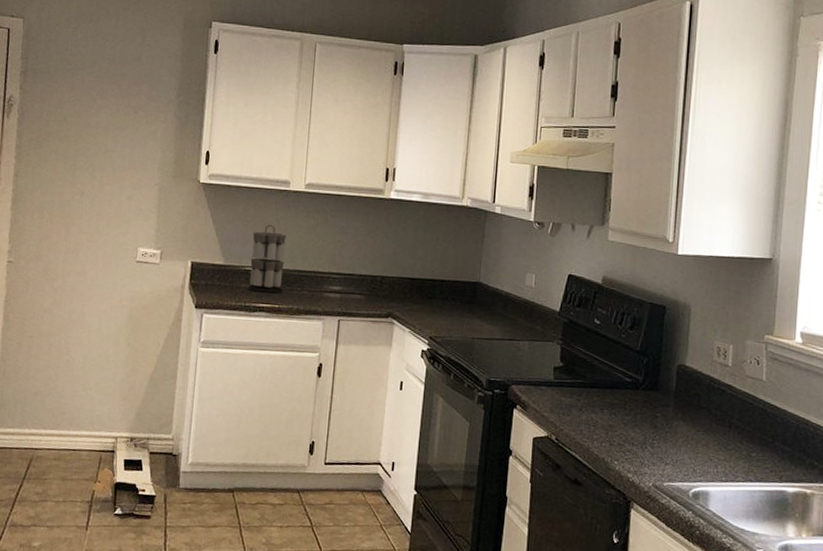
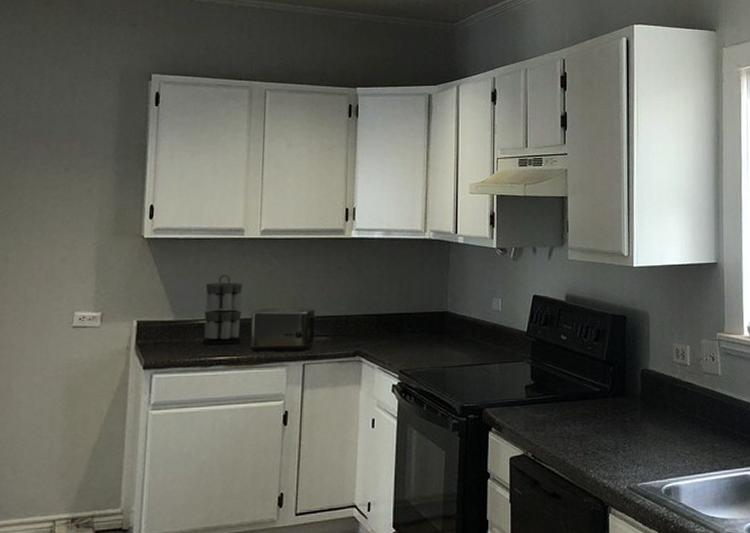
toaster: none [290,261,355,307] -> present [249,307,318,352]

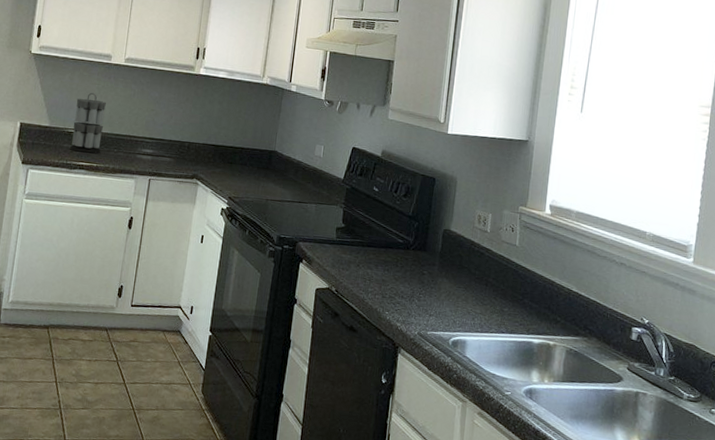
toaster: present [249,307,318,352] -> none [107,126,166,168]

